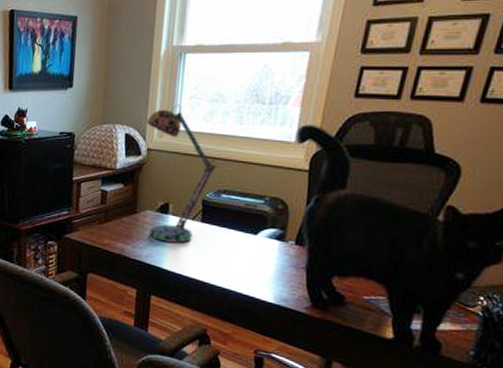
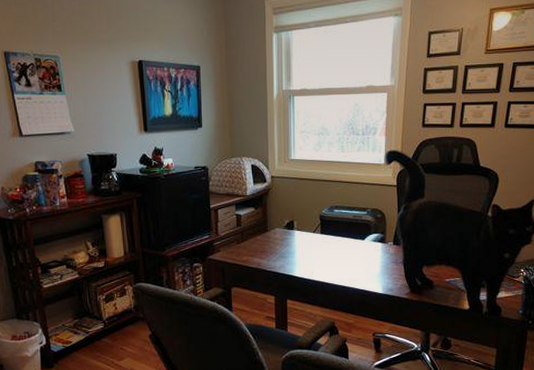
desk lamp: present [147,104,218,243] -> none [268,138,328,253]

